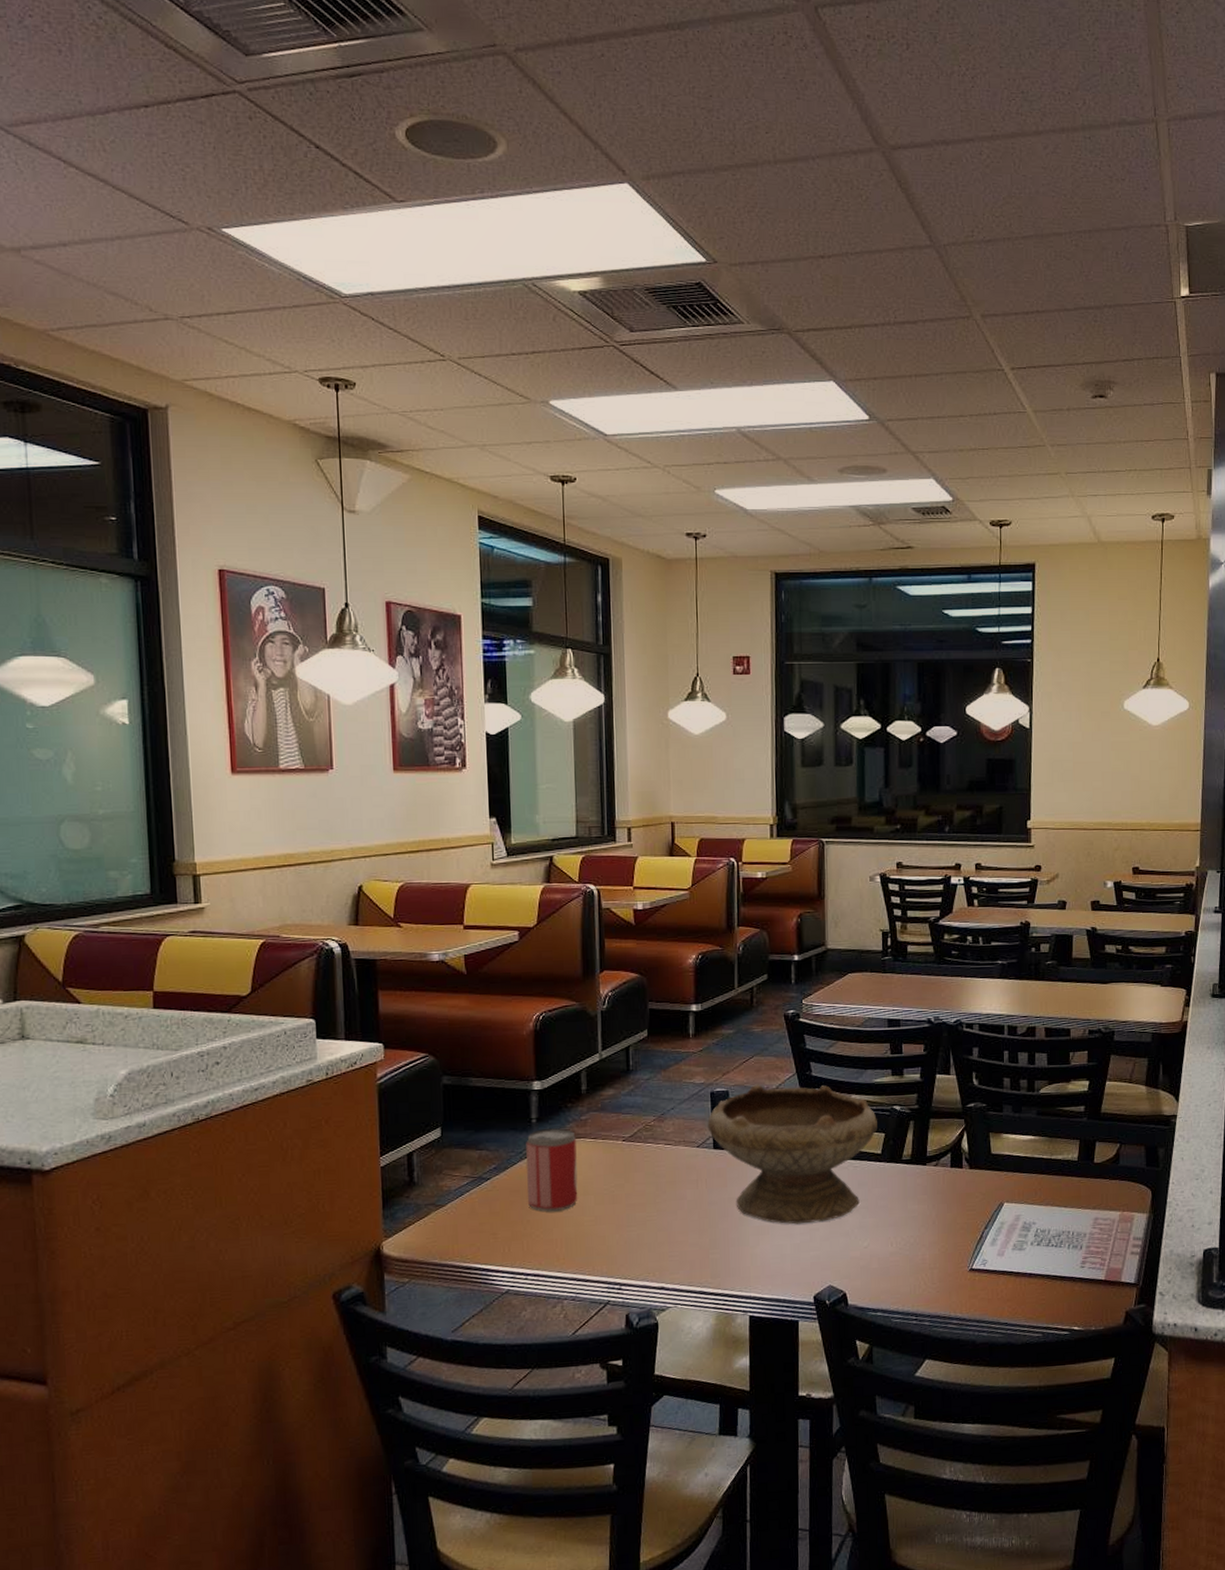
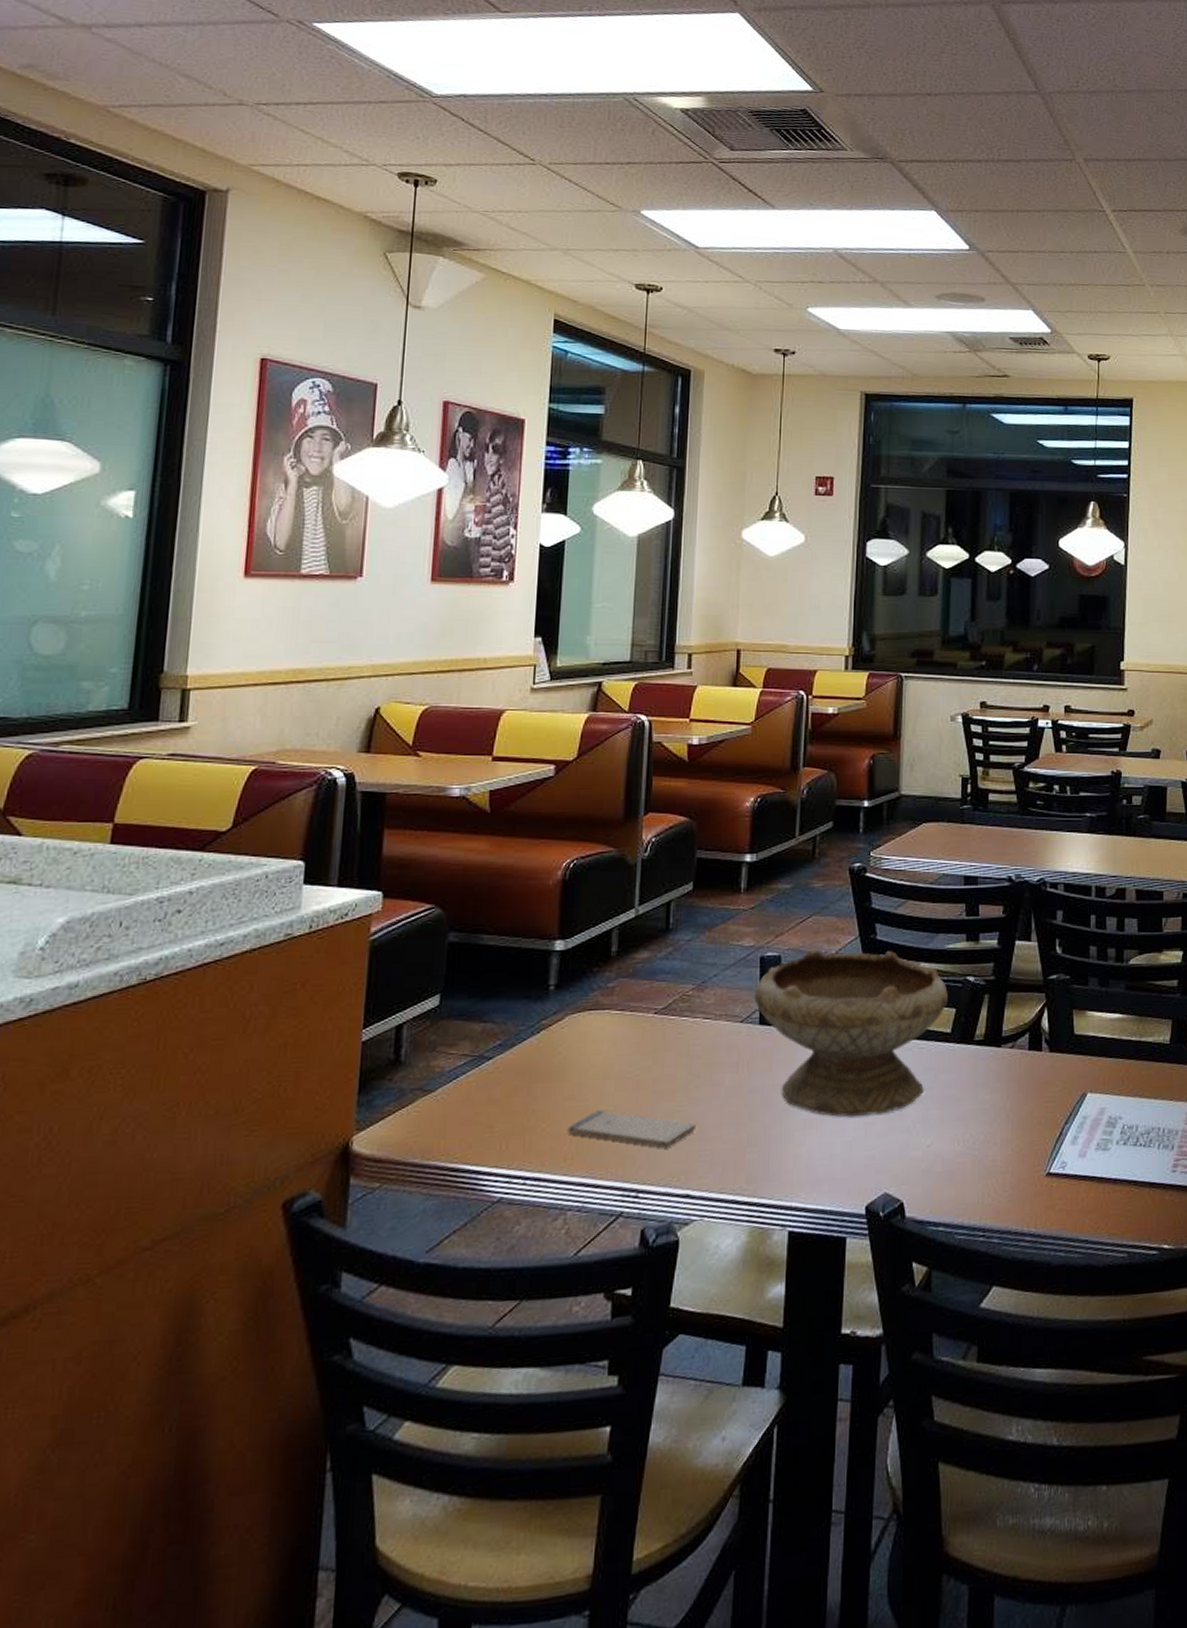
beer can: present [525,1128,578,1212] -> none [534,996,600,1100]
smartphone: none [557,1220,665,1250] -> present [567,1110,696,1148]

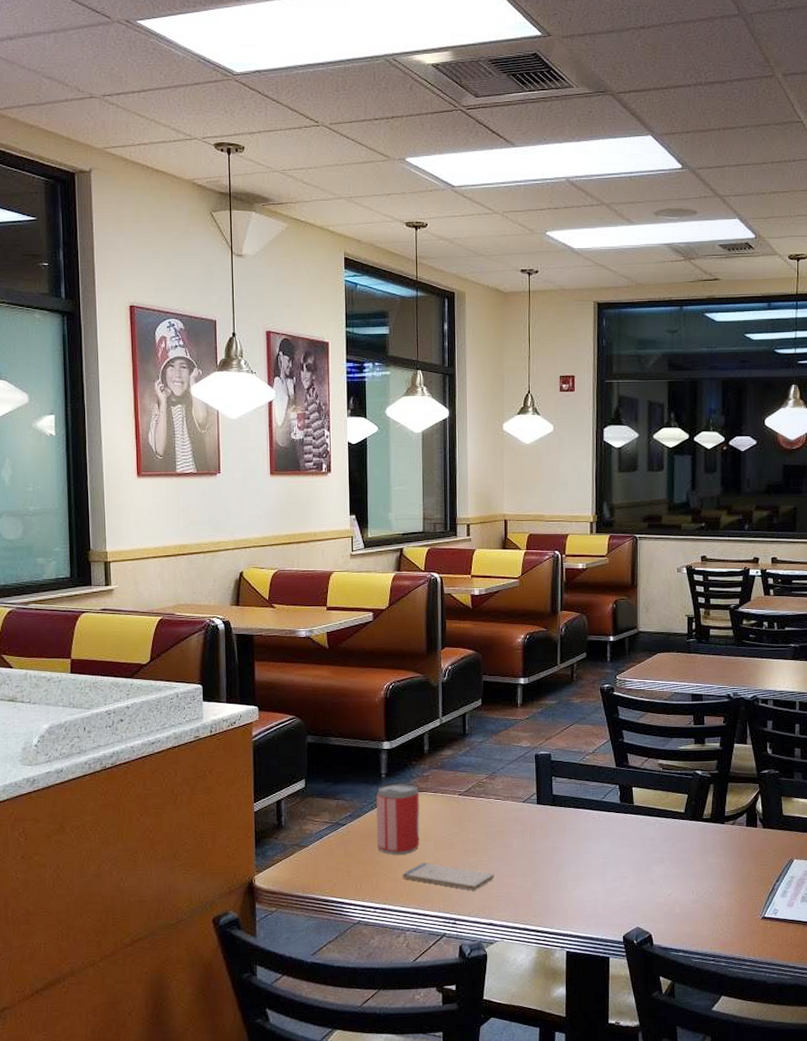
beer can: none [534,996,600,1100] -> present [375,782,420,855]
bowl: present [754,948,948,1118] -> none [532,748,681,873]

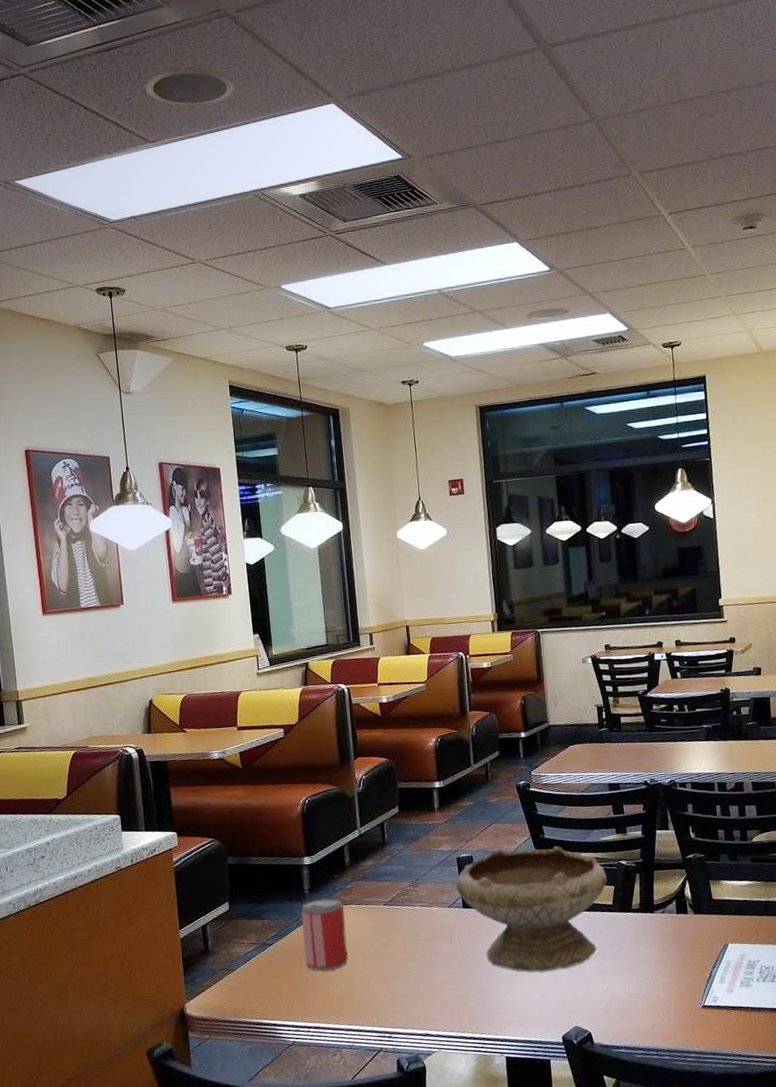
smartphone: present [402,863,494,890] -> none [333,977,426,1001]
bowl: none [532,748,681,873] -> present [456,846,607,972]

